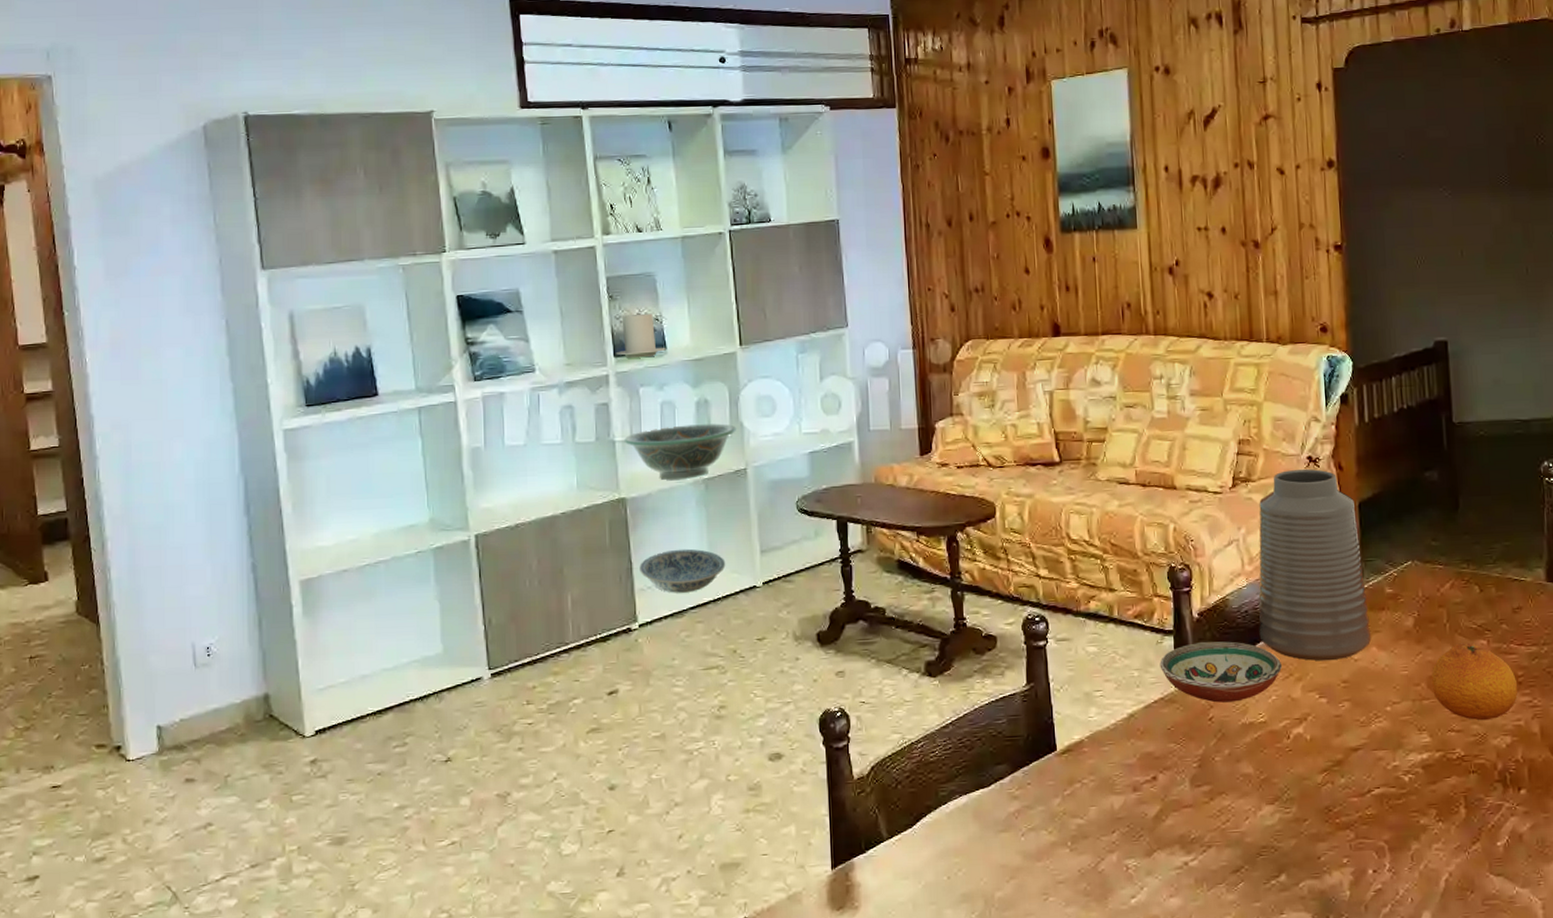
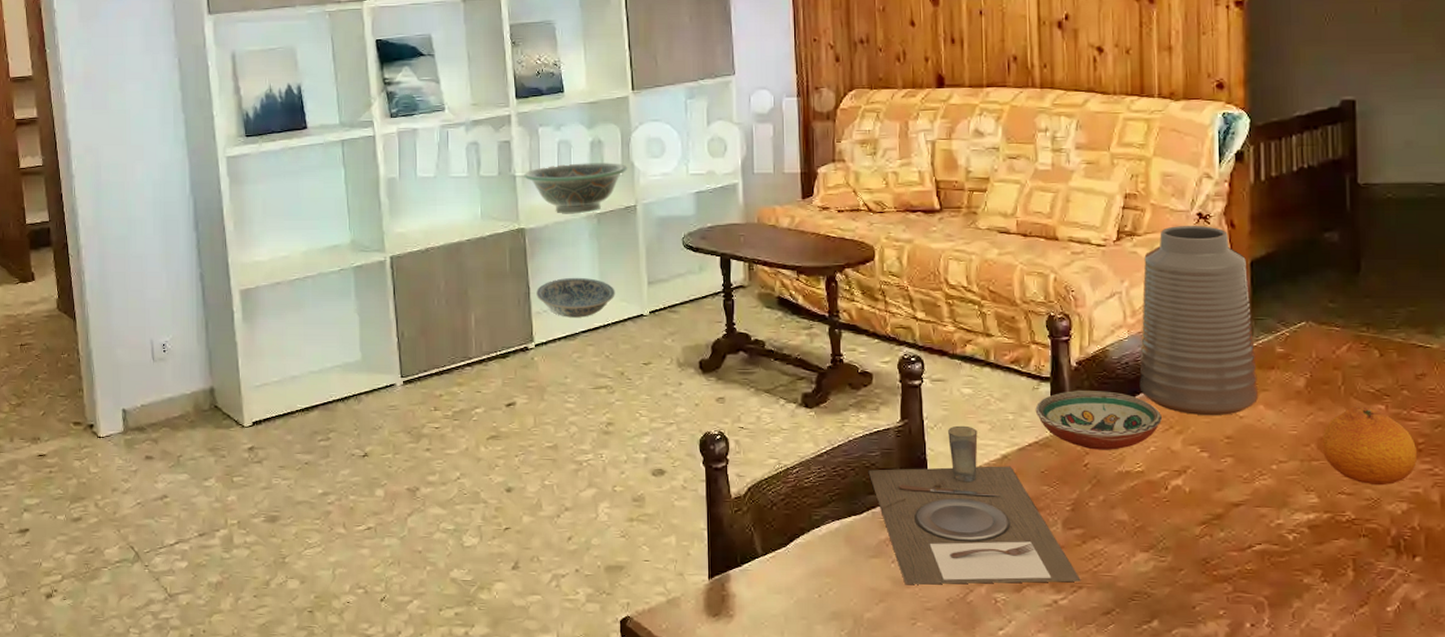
candle: present [615,313,666,358] -> none [517,58,563,100]
place setting: none [995,685,1210,857] -> present [868,425,1081,585]

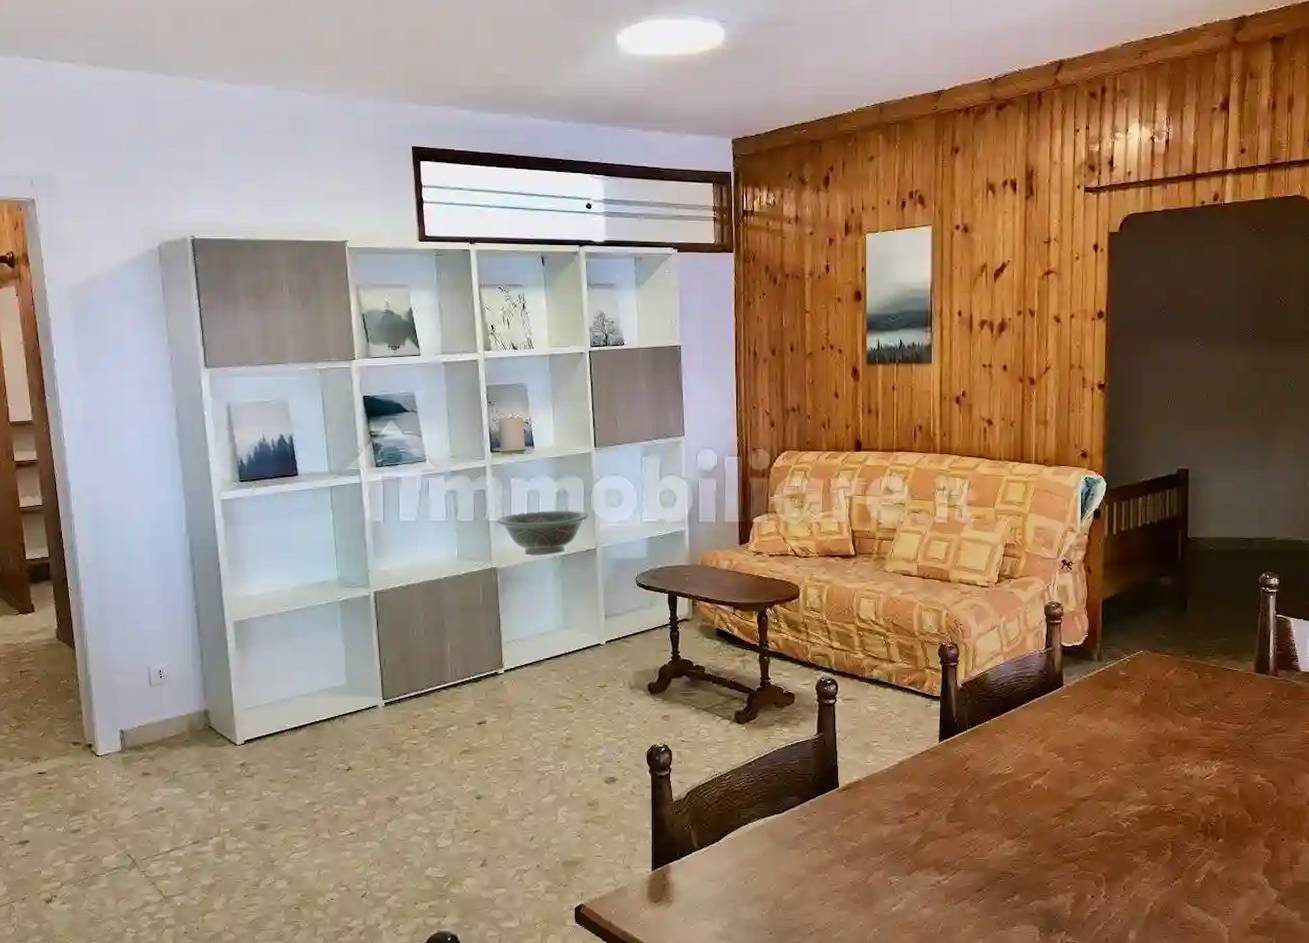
candle: none [517,58,563,100] -> present [492,417,533,454]
ceramic bowl: present [536,277,615,317] -> none [506,611,576,646]
place setting: present [868,425,1081,585] -> none [789,737,959,871]
decorative bowl: present [1035,391,1162,450] -> none [927,707,1028,756]
vase: present [1139,226,1259,415] -> none [1011,571,1105,727]
fruit: present [1322,406,1418,486] -> none [1151,719,1224,782]

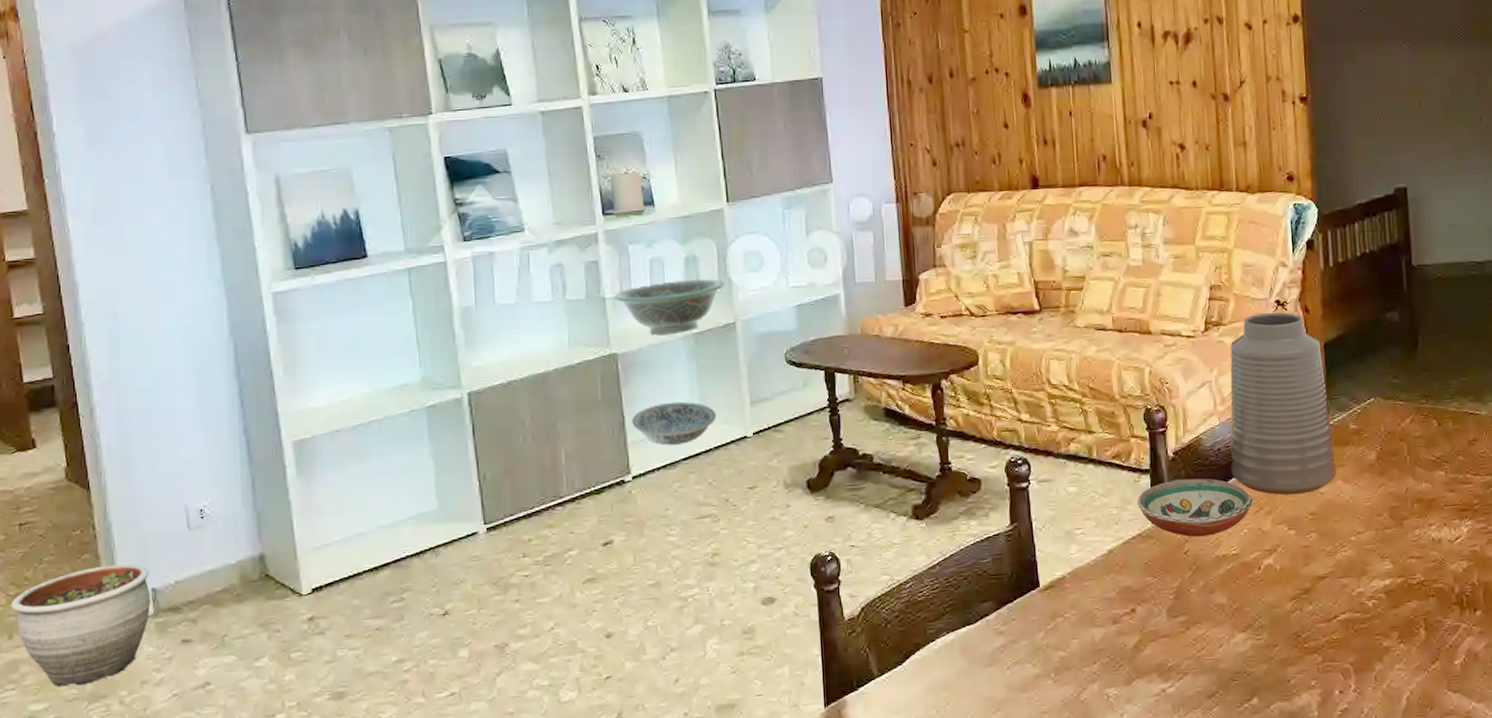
planter pot: none [12,709,119,802] -> present [10,563,151,686]
ceramic bowl: none [506,611,576,646] -> present [632,401,717,445]
decorative bowl: none [927,707,1028,756] -> present [1137,478,1252,537]
vase: none [1011,571,1105,727] -> present [1230,312,1337,495]

